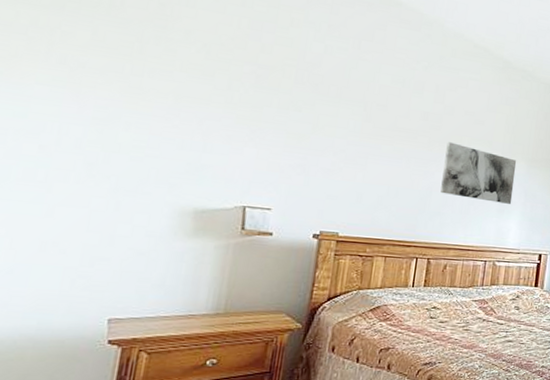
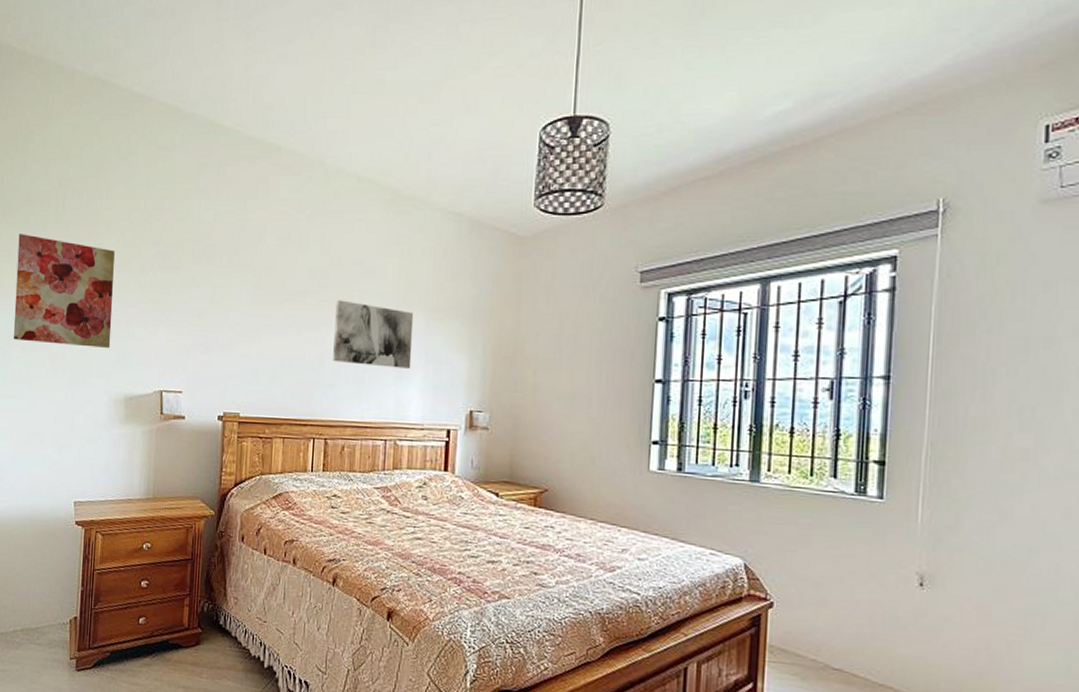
wall art: none [25,19,193,158] -> present [13,234,115,348]

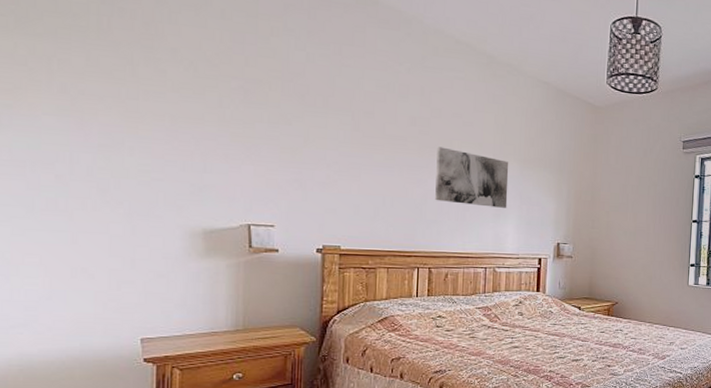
wall art: present [13,234,115,348] -> none [41,48,184,180]

